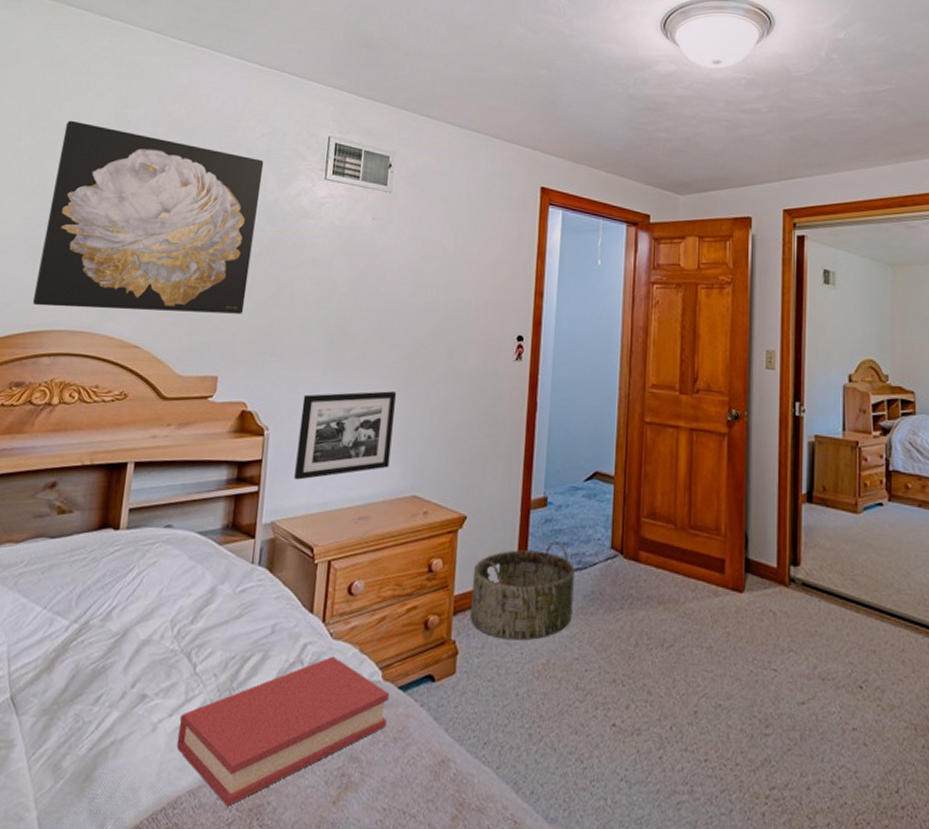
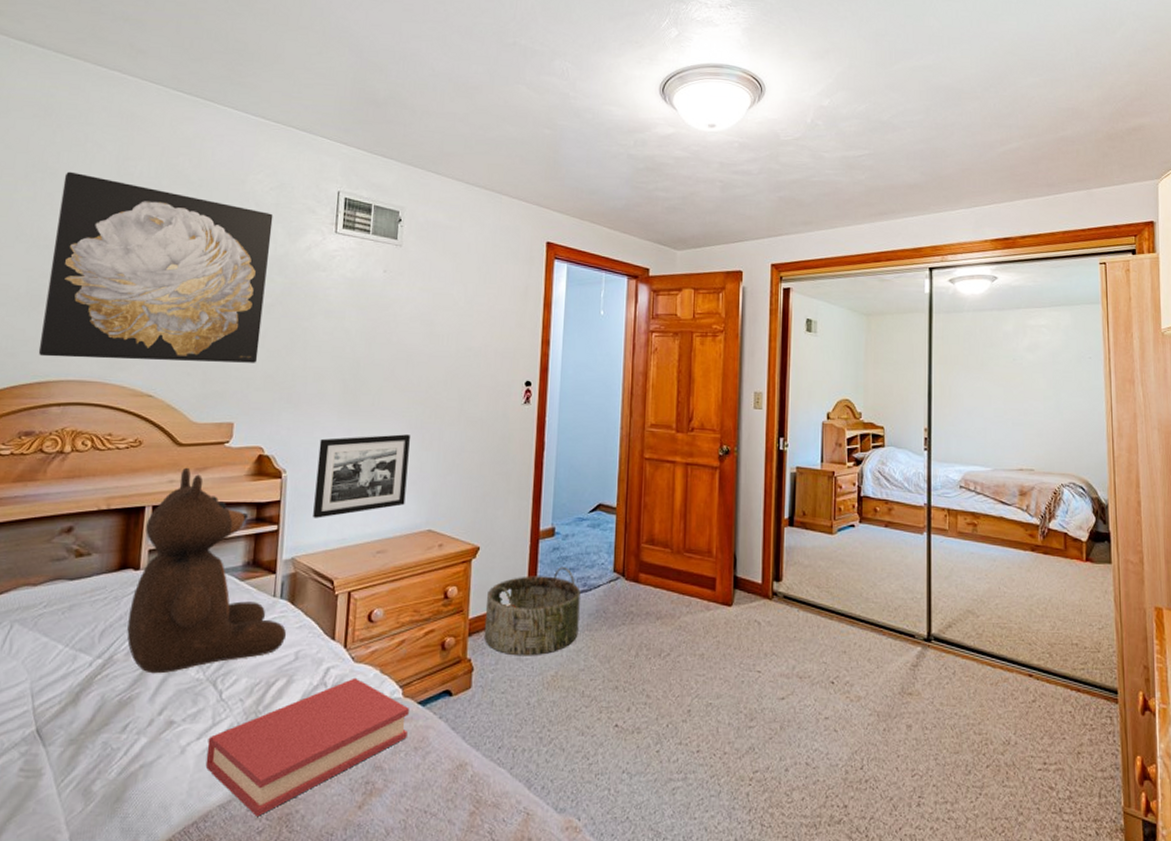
teddy bear: none [103,422,264,643] -> present [127,467,287,674]

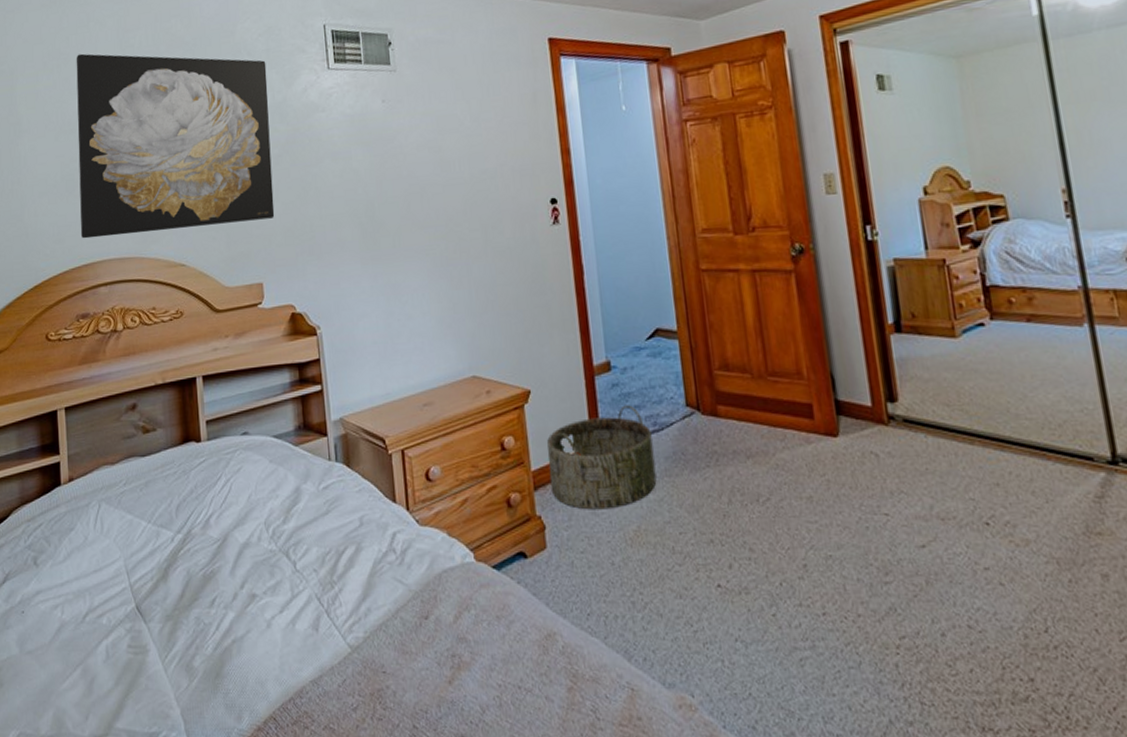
teddy bear: present [127,467,287,674] -> none [198,333,348,547]
hardback book: present [205,677,409,816] -> none [290,542,487,692]
picture frame: present [313,434,410,518] -> none [348,274,444,374]

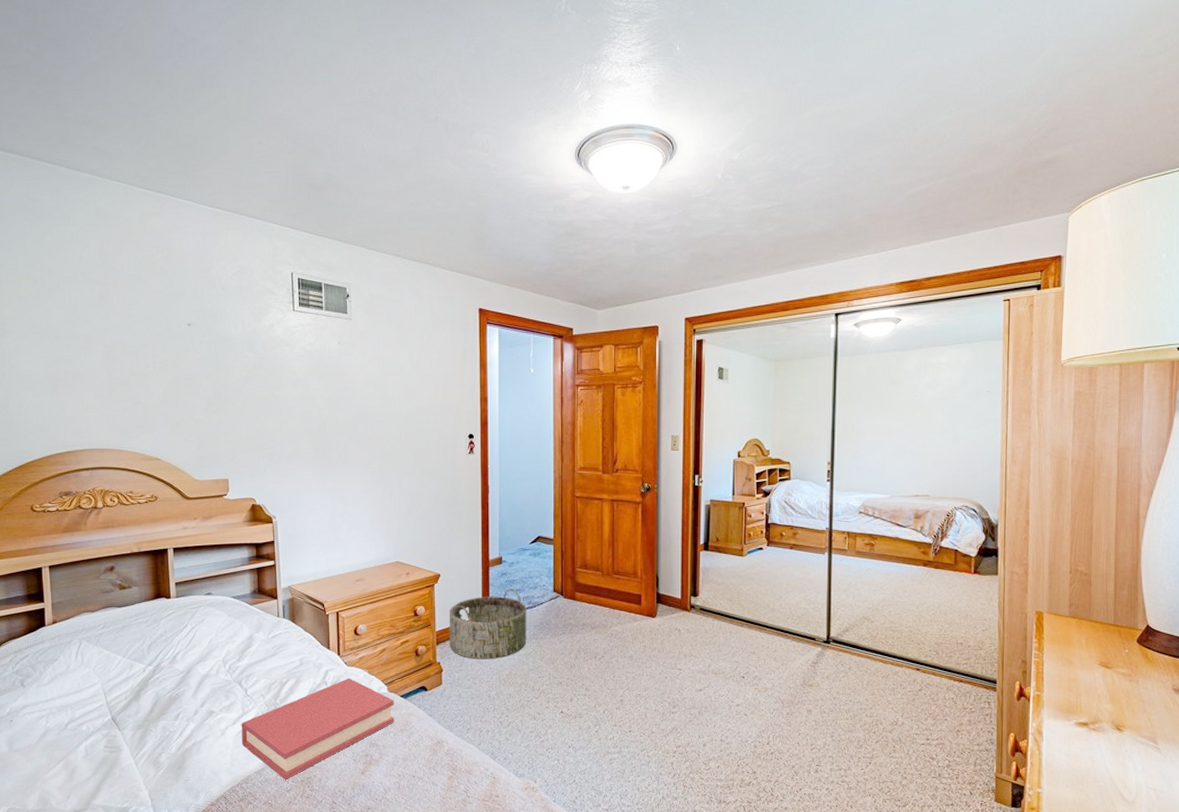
wall art: present [76,53,275,239] -> none [59,269,241,430]
hardback book: none [290,542,487,692] -> present [241,678,394,779]

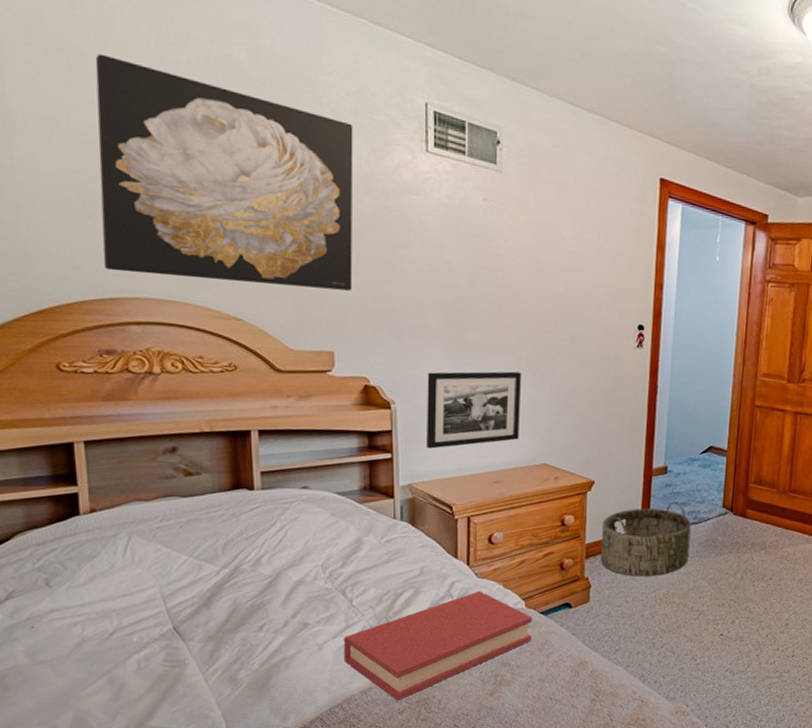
wall art: none [59,269,241,430] -> present [95,53,353,291]
picture frame: none [300,484,375,554] -> present [427,371,521,449]

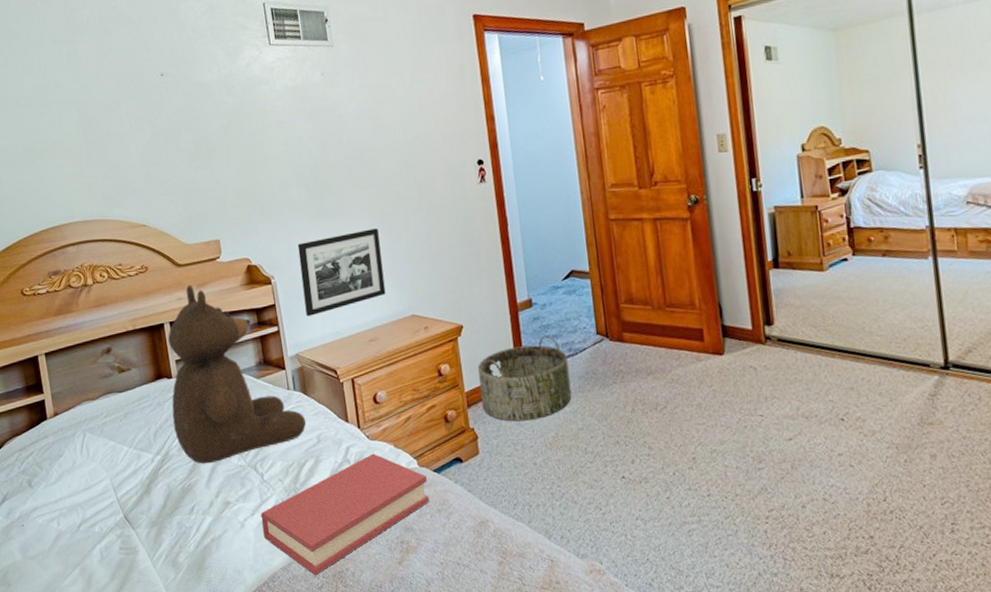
wall art: present [95,53,353,291] -> none [26,31,227,204]
teddy bear: none [249,394,410,583] -> present [168,285,306,464]

